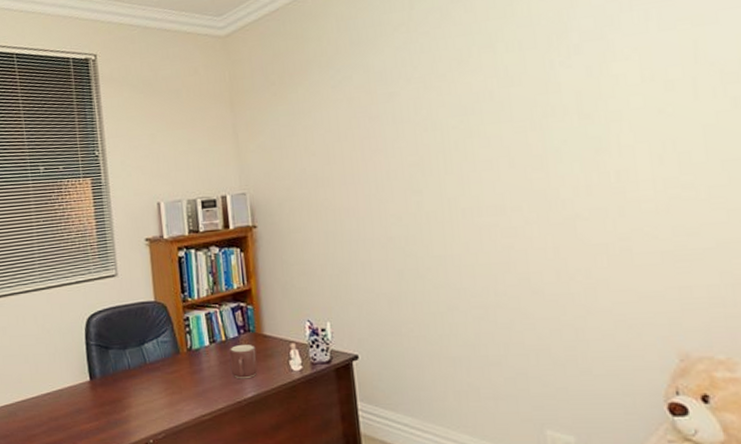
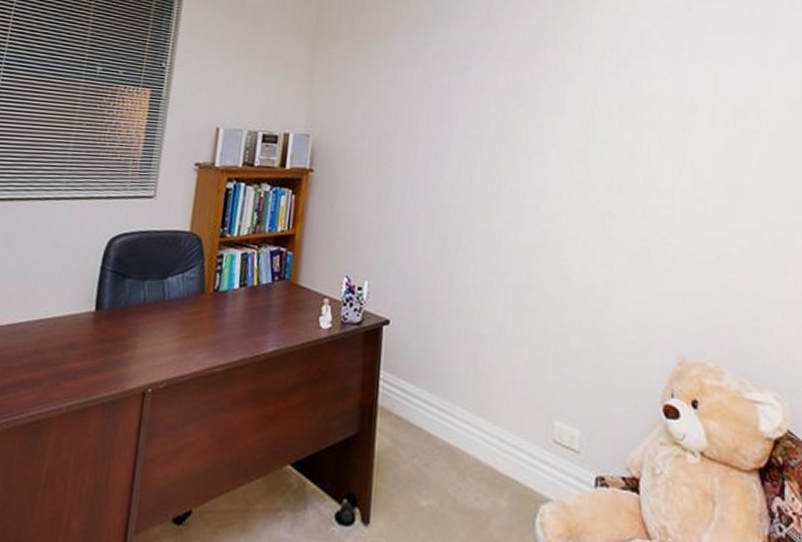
mug: present [229,343,258,379] -> none [256,292,288,332]

